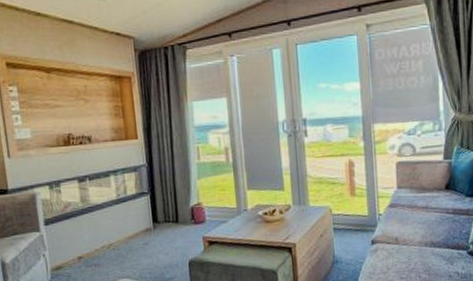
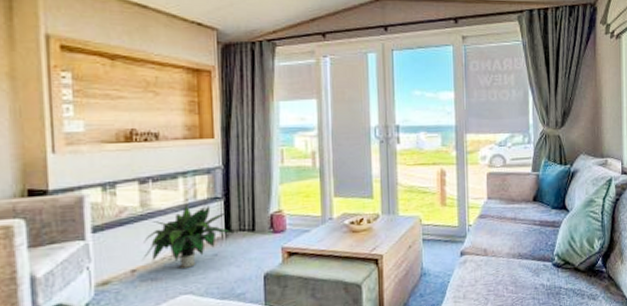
potted plant: none [86,200,160,256] -> present [143,205,233,268]

